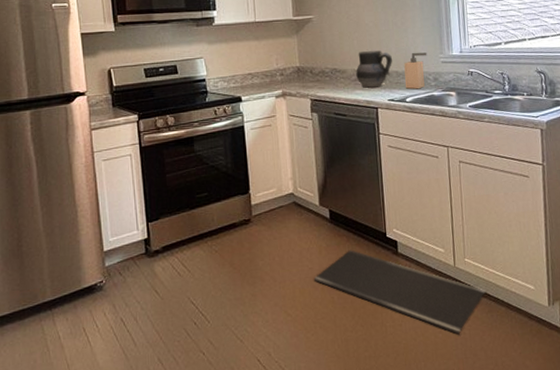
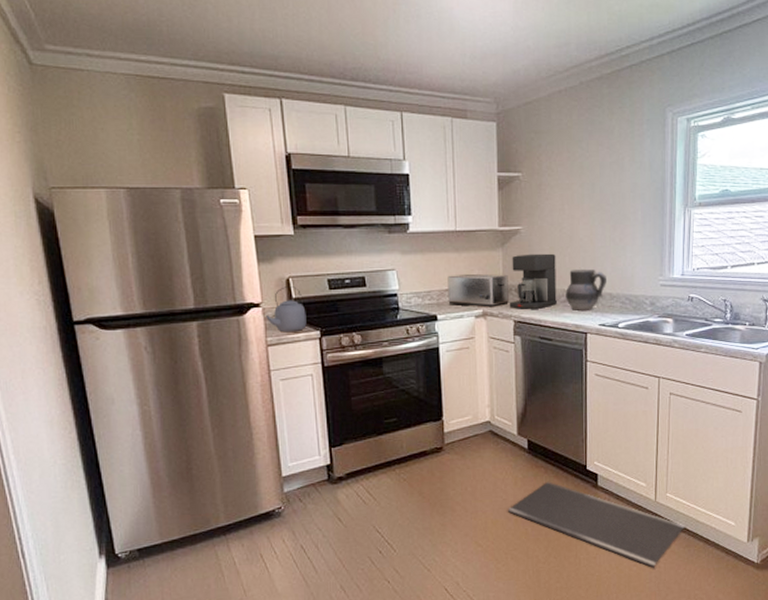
teakettle: none [90,76,126,118] -> present [266,286,307,333]
toaster: none [249,58,305,88] -> present [447,273,509,308]
coffee maker: none [305,38,350,89] -> present [509,253,558,309]
soap dispenser: present [404,52,427,90] -> none [618,273,646,314]

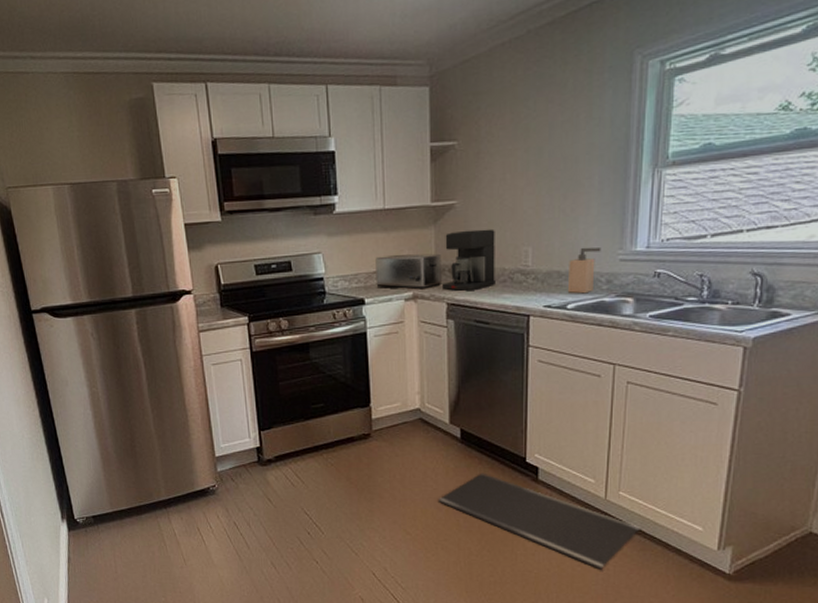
teakettle: present [266,286,307,333] -> none [197,273,235,319]
ceramic jug: present [565,268,606,311] -> none [506,244,554,291]
soap dispenser: none [618,273,646,314] -> present [567,247,602,294]

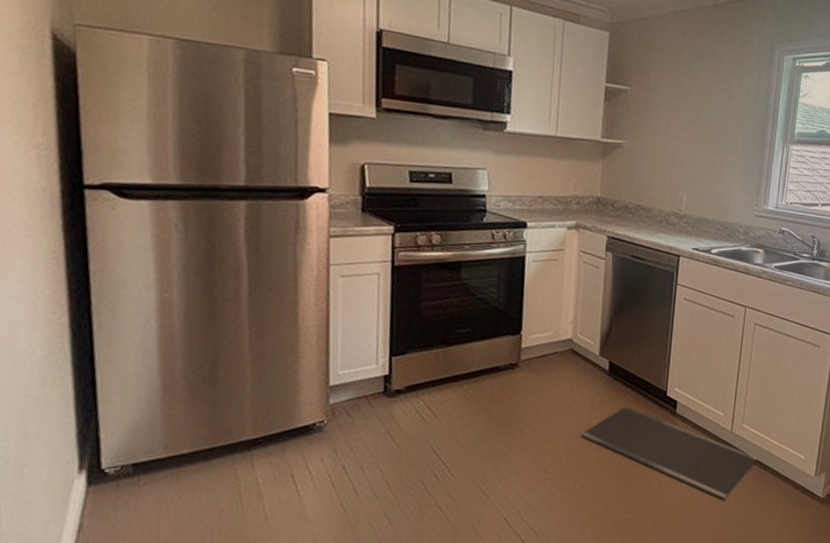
toaster: present [375,253,441,290] -> none [540,181,606,220]
coffee maker: present [441,228,497,291] -> none [603,169,656,227]
soap dispenser: present [567,247,602,294] -> none [712,200,742,242]

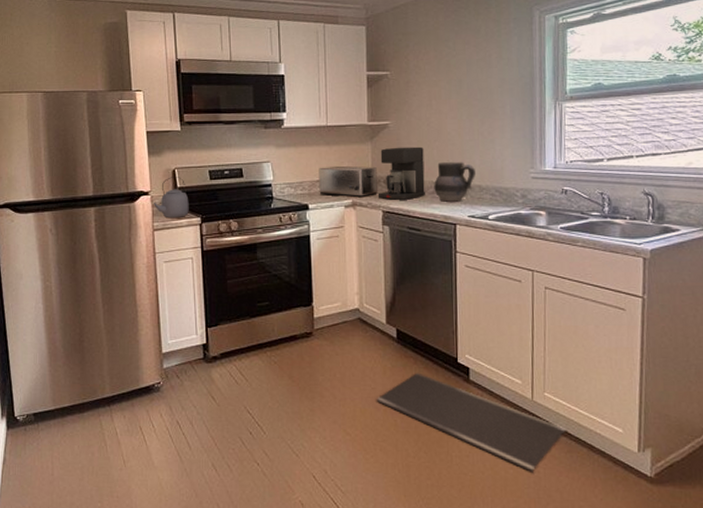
teakettle: none [332,173,380,225] -> present [154,177,189,219]
toaster: none [540,181,606,220] -> present [319,165,377,198]
coffee maker: none [603,169,656,227] -> present [377,146,426,200]
ceramic jug: none [662,190,704,233] -> present [434,161,475,202]

